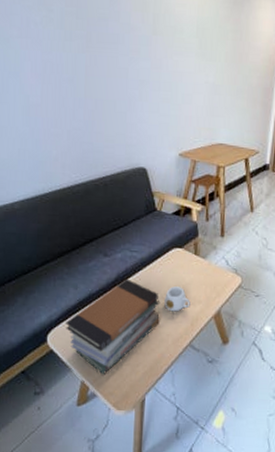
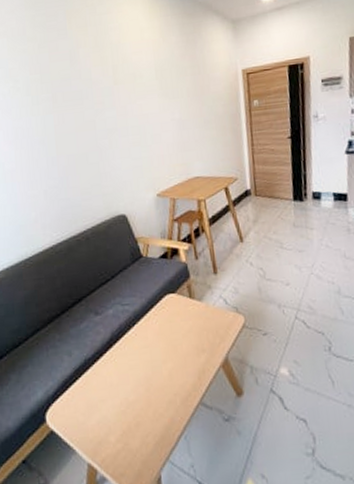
book stack: present [65,278,160,375] -> none [63,336,164,453]
mug: present [164,286,191,312] -> none [165,336,194,367]

